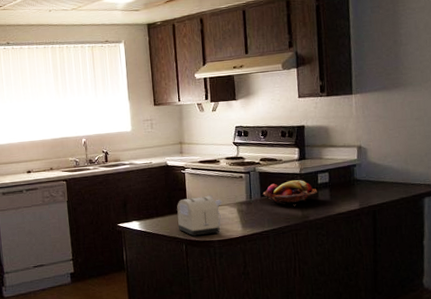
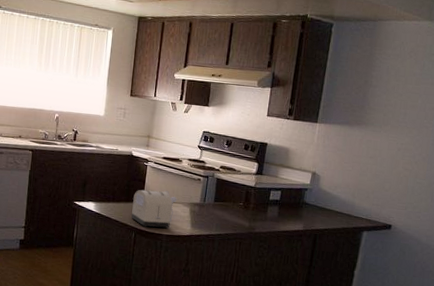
fruit basket: present [262,180,317,204] -> none [216,191,267,215]

